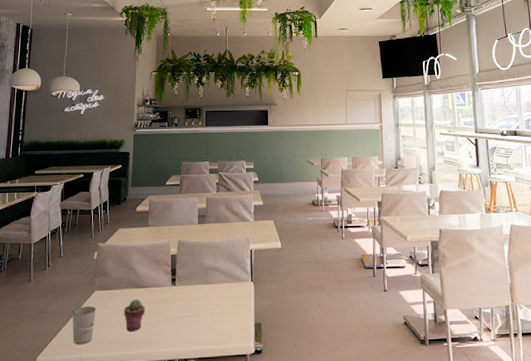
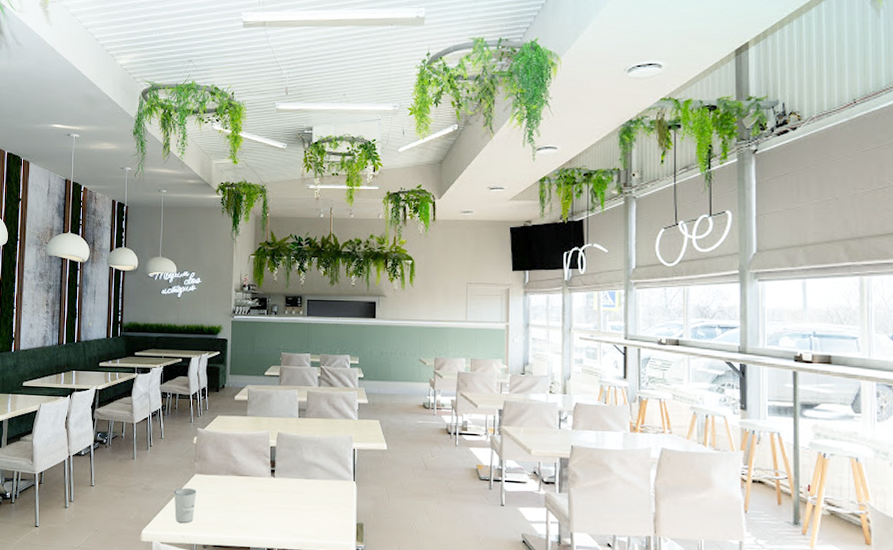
potted succulent: present [124,298,146,331] -> none [224,486,245,517]

